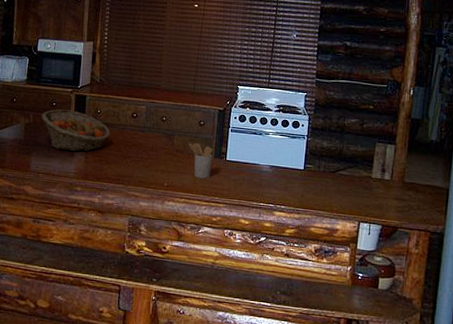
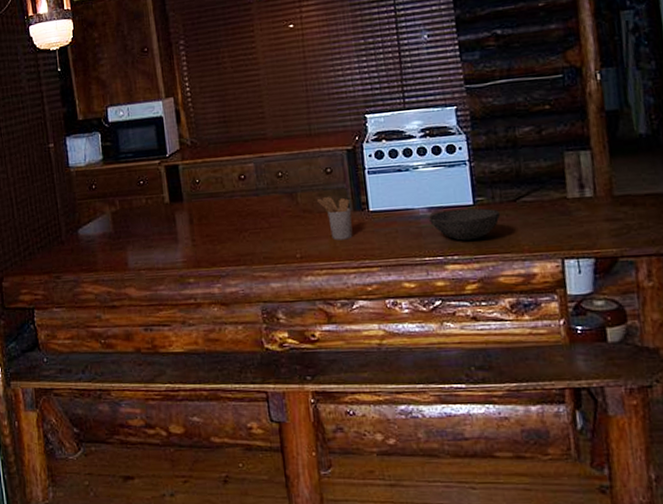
fruit basket: present [41,109,110,152] -> none [128,185,217,237]
bowl: none [268,170,322,196] -> present [428,208,501,241]

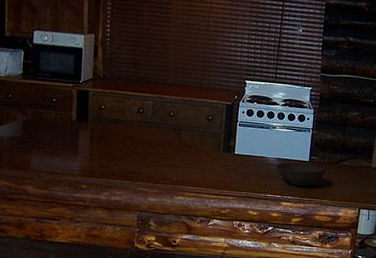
utensil holder: present [317,196,353,241] -> none [197,137,222,173]

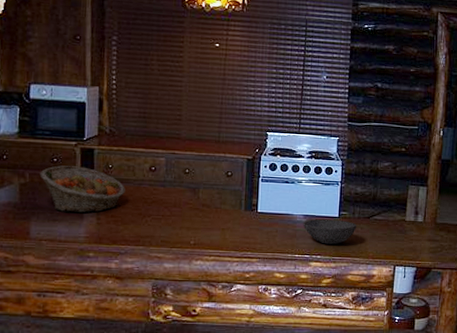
fruit basket: none [40,105,116,149] -> present [40,165,125,213]

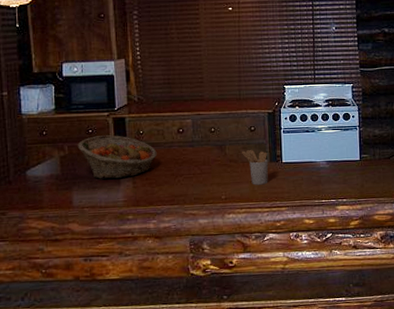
utensil holder: none [216,195,243,233] -> present [242,149,269,185]
bowl: present [303,219,357,245] -> none [326,162,379,188]

